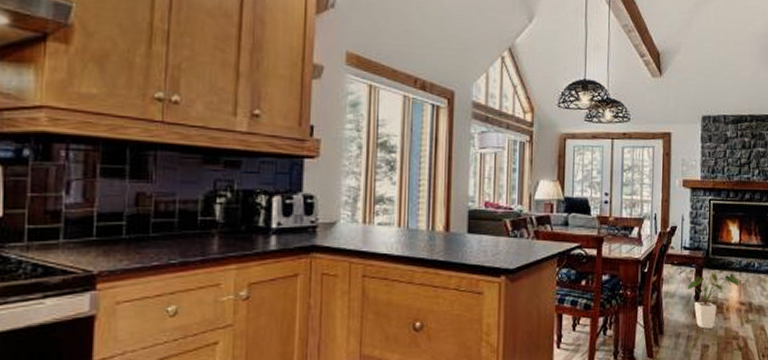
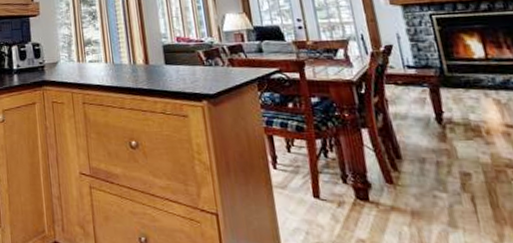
house plant: present [679,269,739,329] -> none [407,89,498,154]

